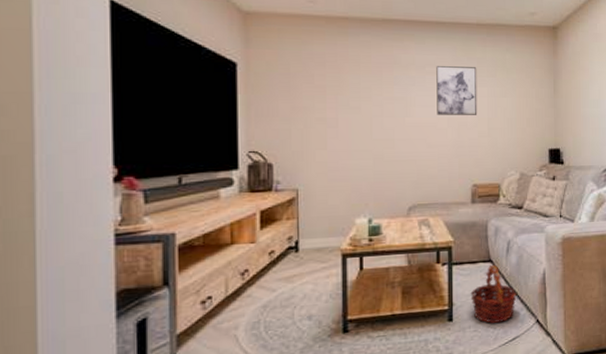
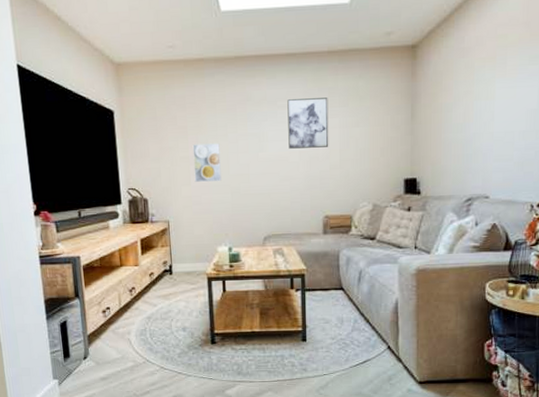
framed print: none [331,105,363,146] -> present [192,143,222,182]
basket: present [470,265,517,323] -> none [322,293,368,346]

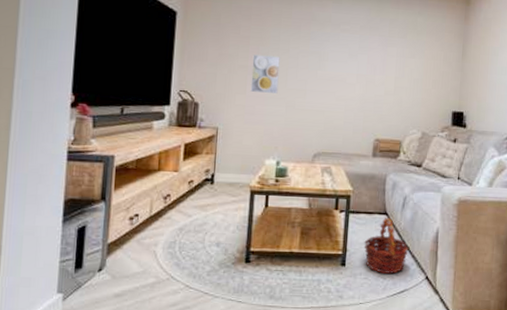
wall art: present [287,97,329,149] -> none [347,24,389,73]
basket: none [322,293,368,346] -> present [364,218,409,274]

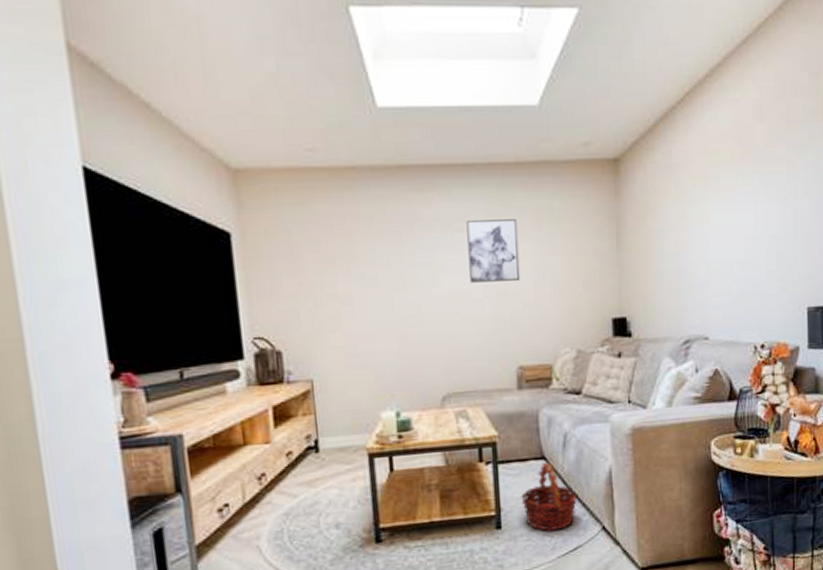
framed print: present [250,54,280,93] -> none [343,276,384,327]
wall art: none [347,24,389,73] -> present [466,219,521,283]

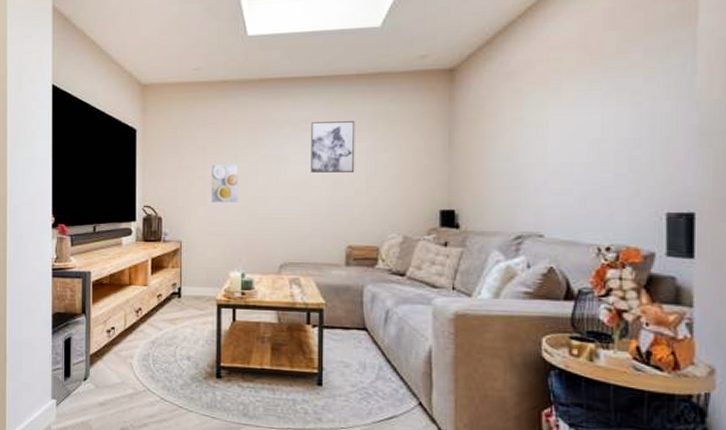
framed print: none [343,276,384,327] -> present [210,164,238,203]
basket: present [521,463,577,531] -> none [342,334,395,397]

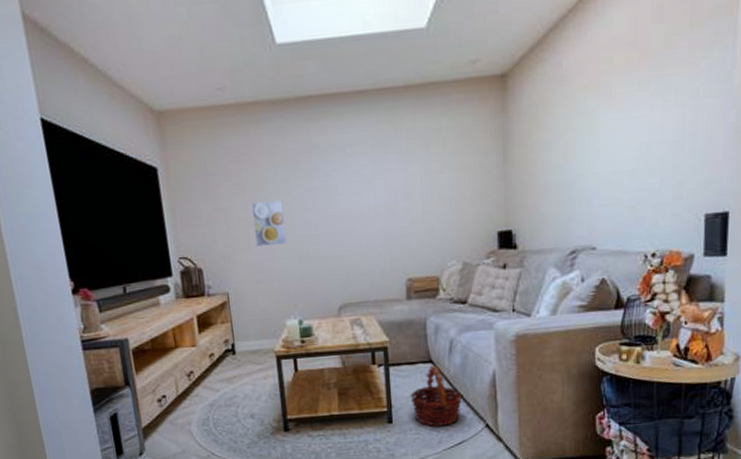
wall art: present [311,121,355,173] -> none [358,141,409,203]
basket: none [342,334,395,397] -> present [410,366,462,426]

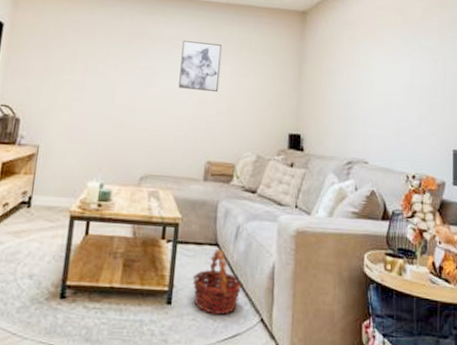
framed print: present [251,200,287,247] -> none [75,69,109,110]
wall art: none [358,141,409,203] -> present [178,40,222,92]

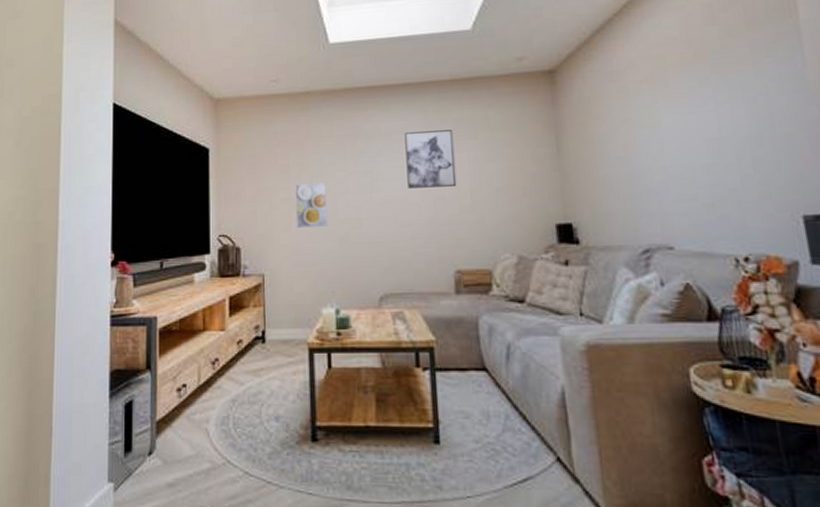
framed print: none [75,69,109,110] -> present [294,182,328,228]
basket: present [192,250,242,315] -> none [461,375,525,454]

